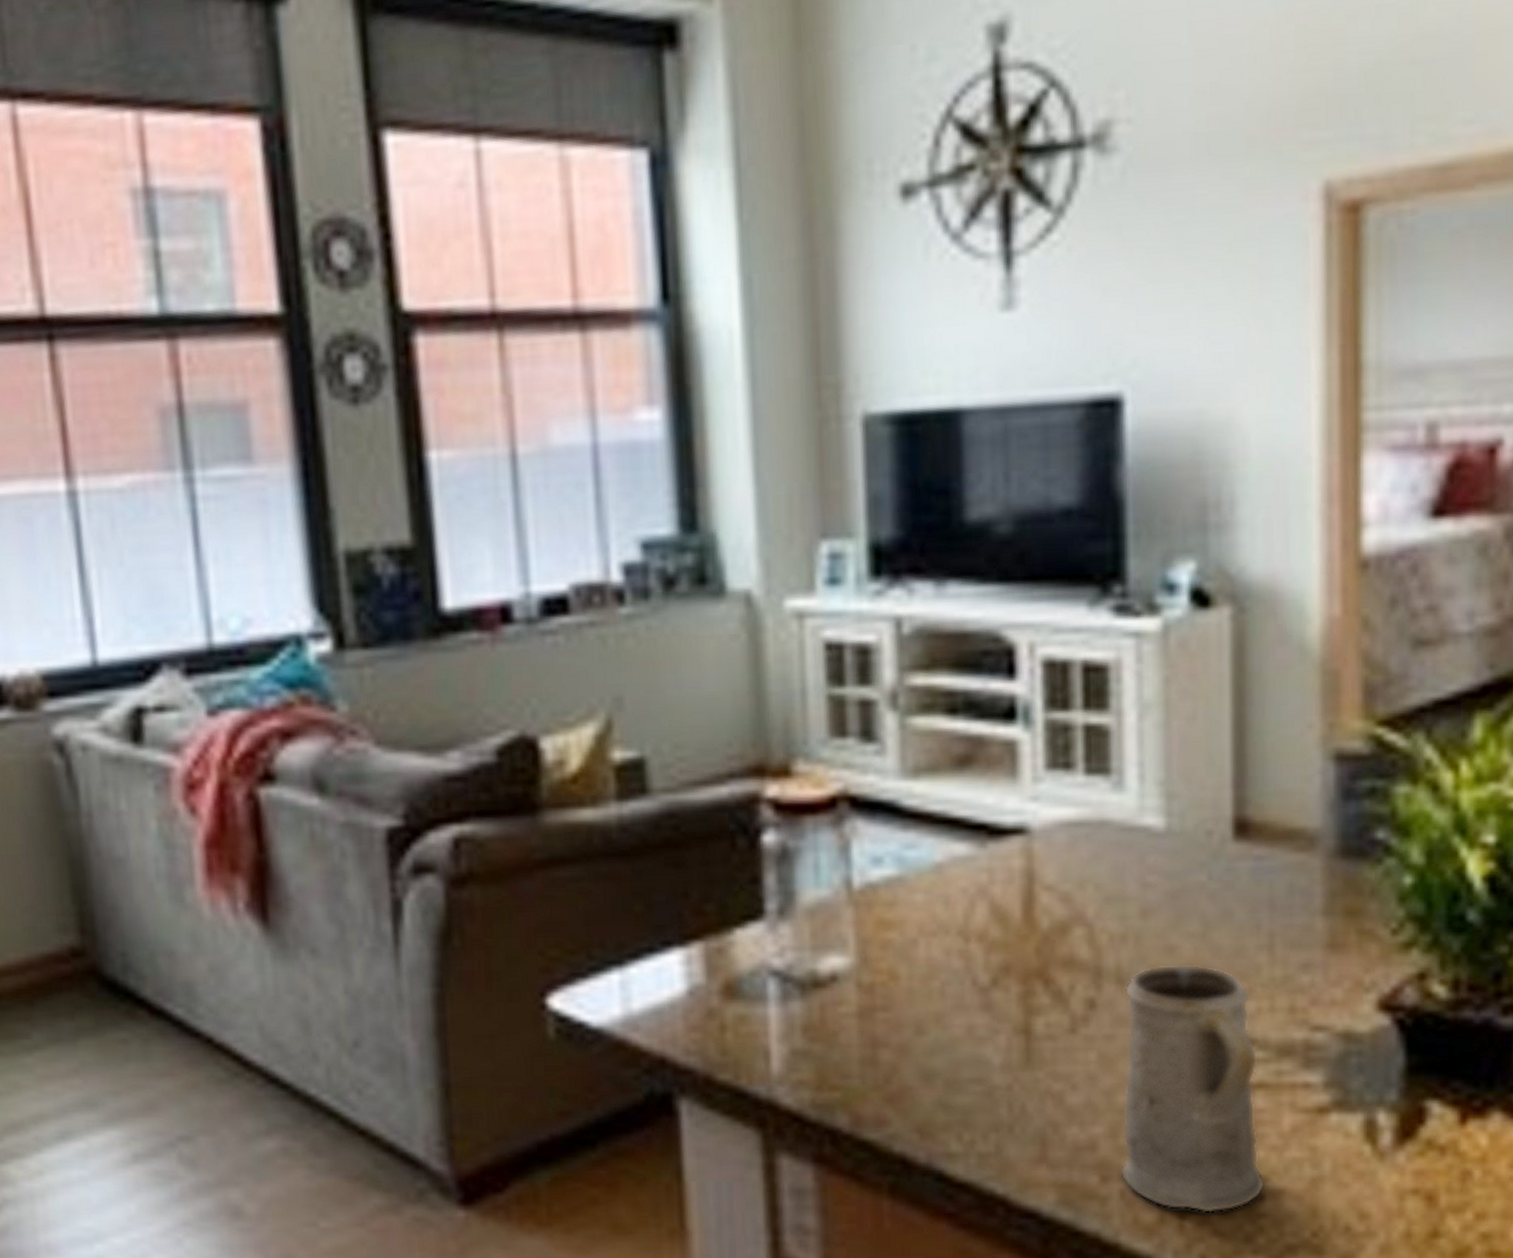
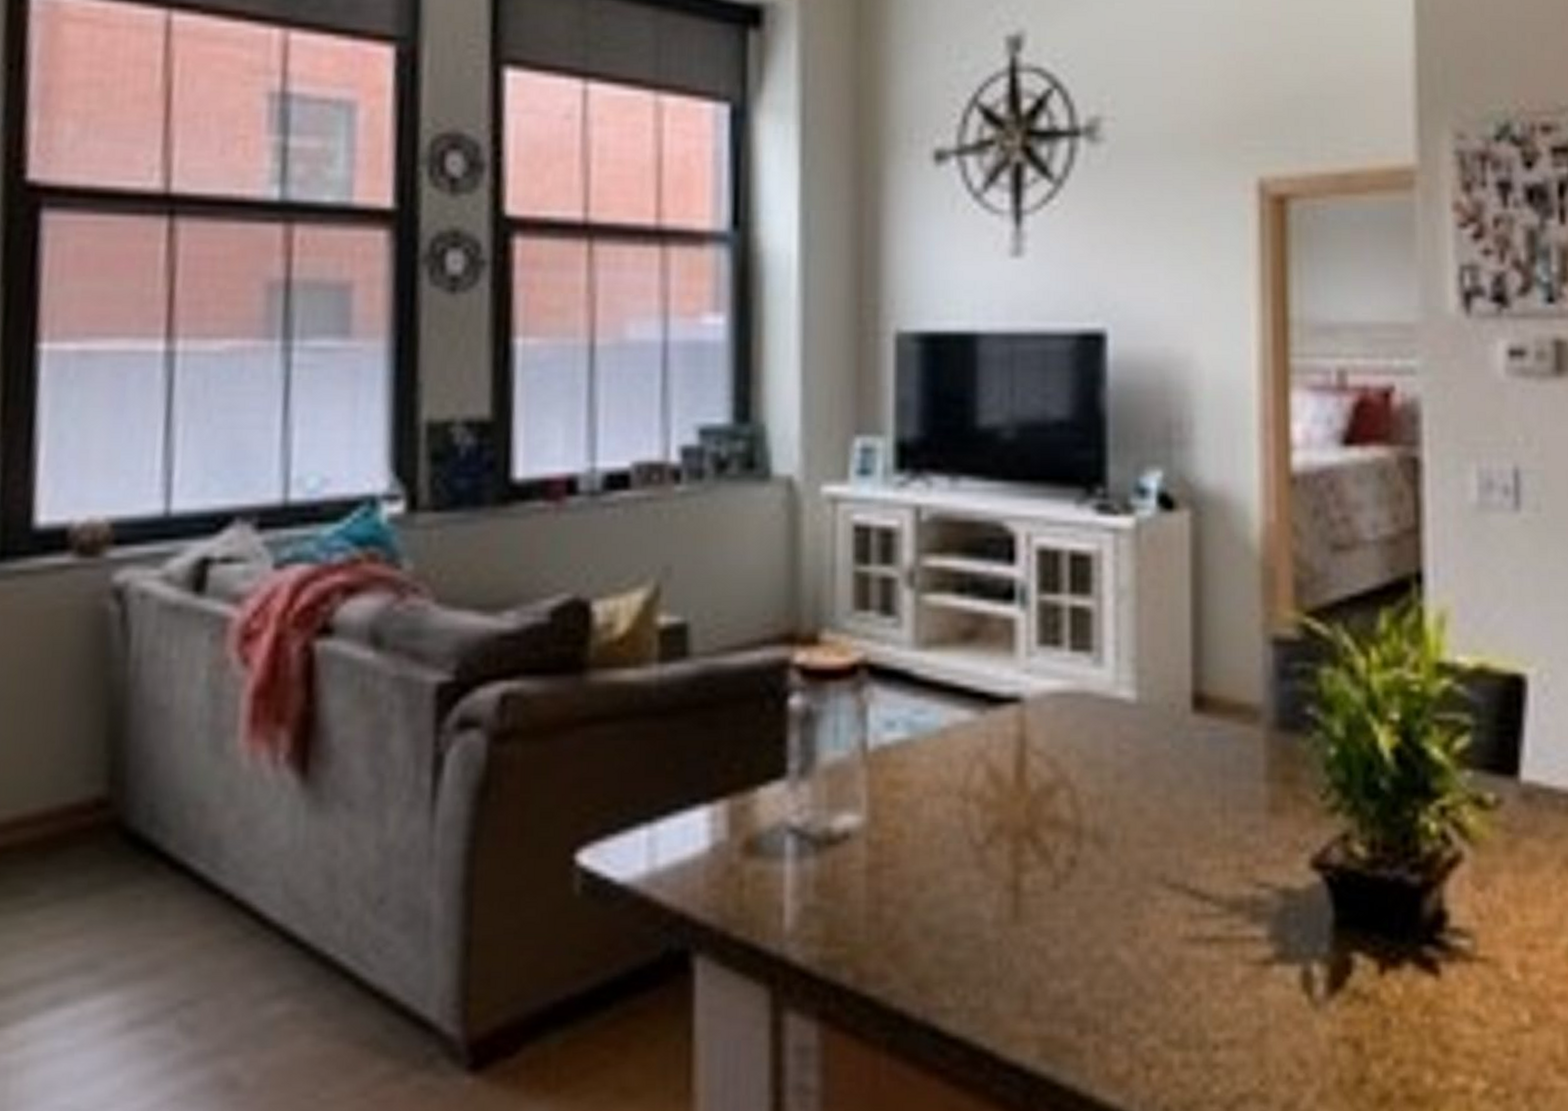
mug: present [1120,964,1265,1214] -> none [1095,825,1220,1065]

